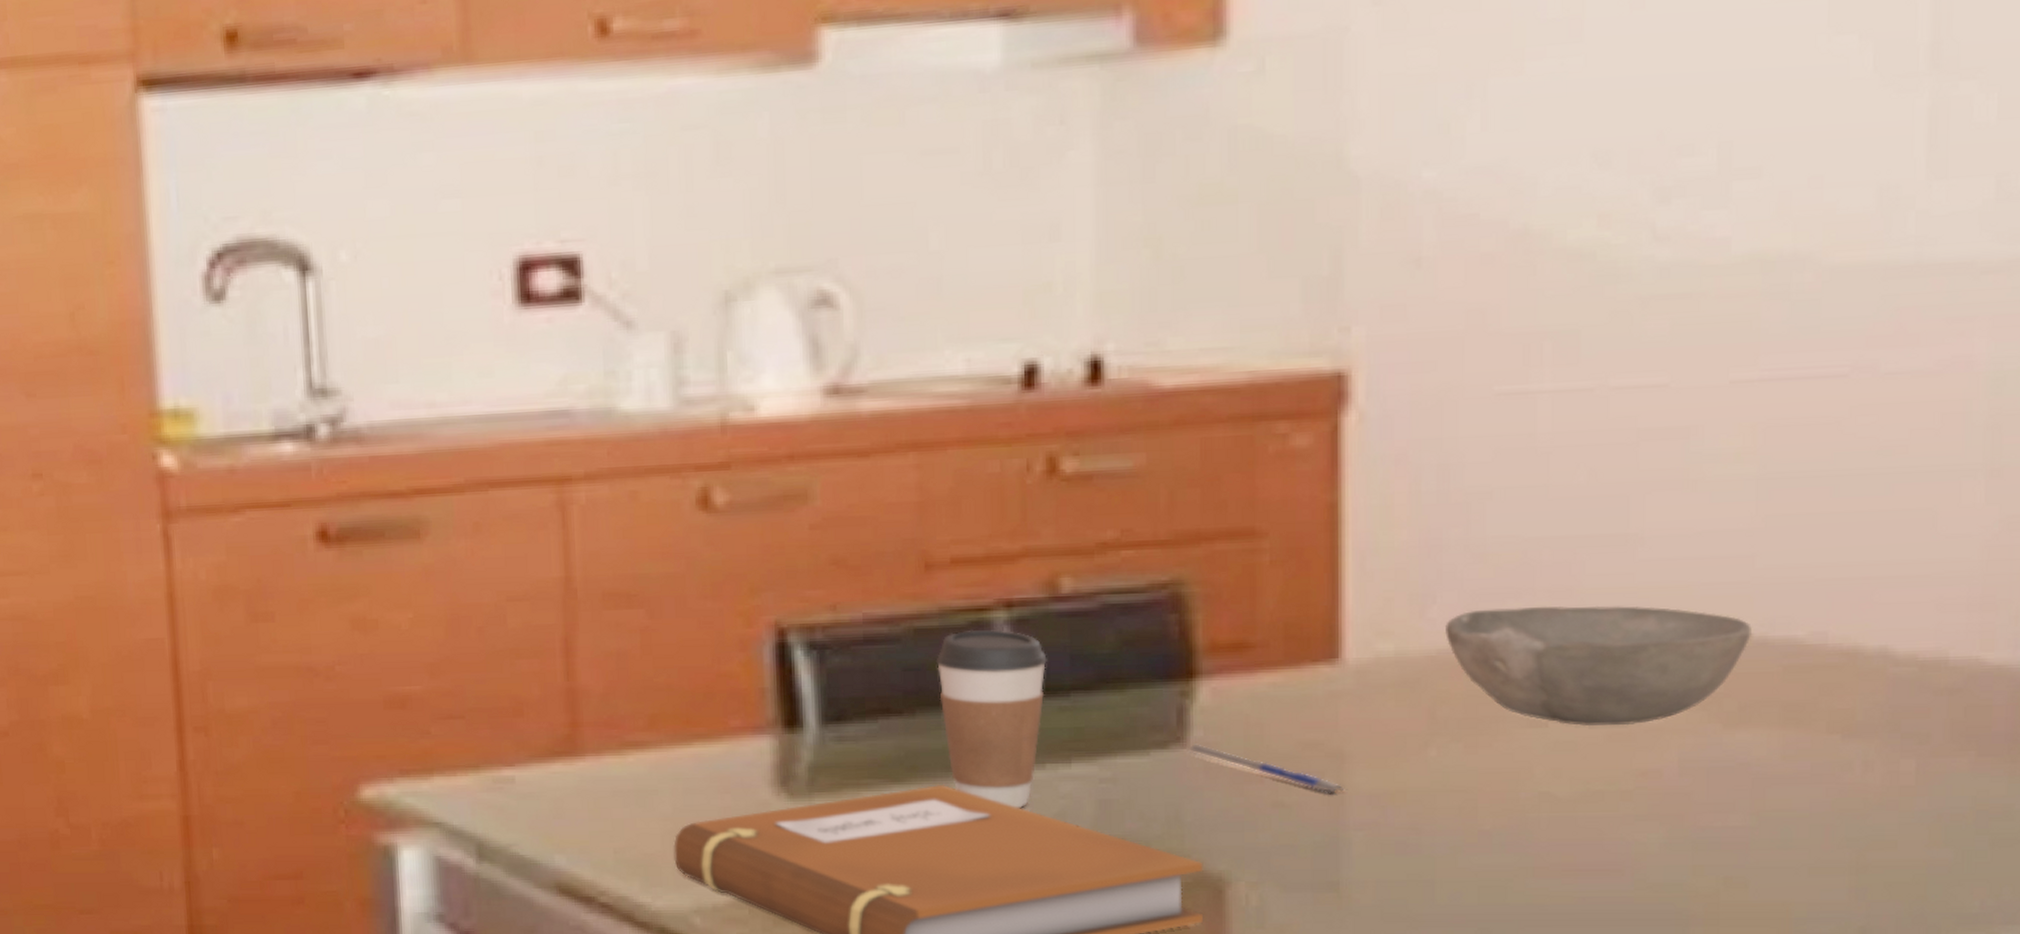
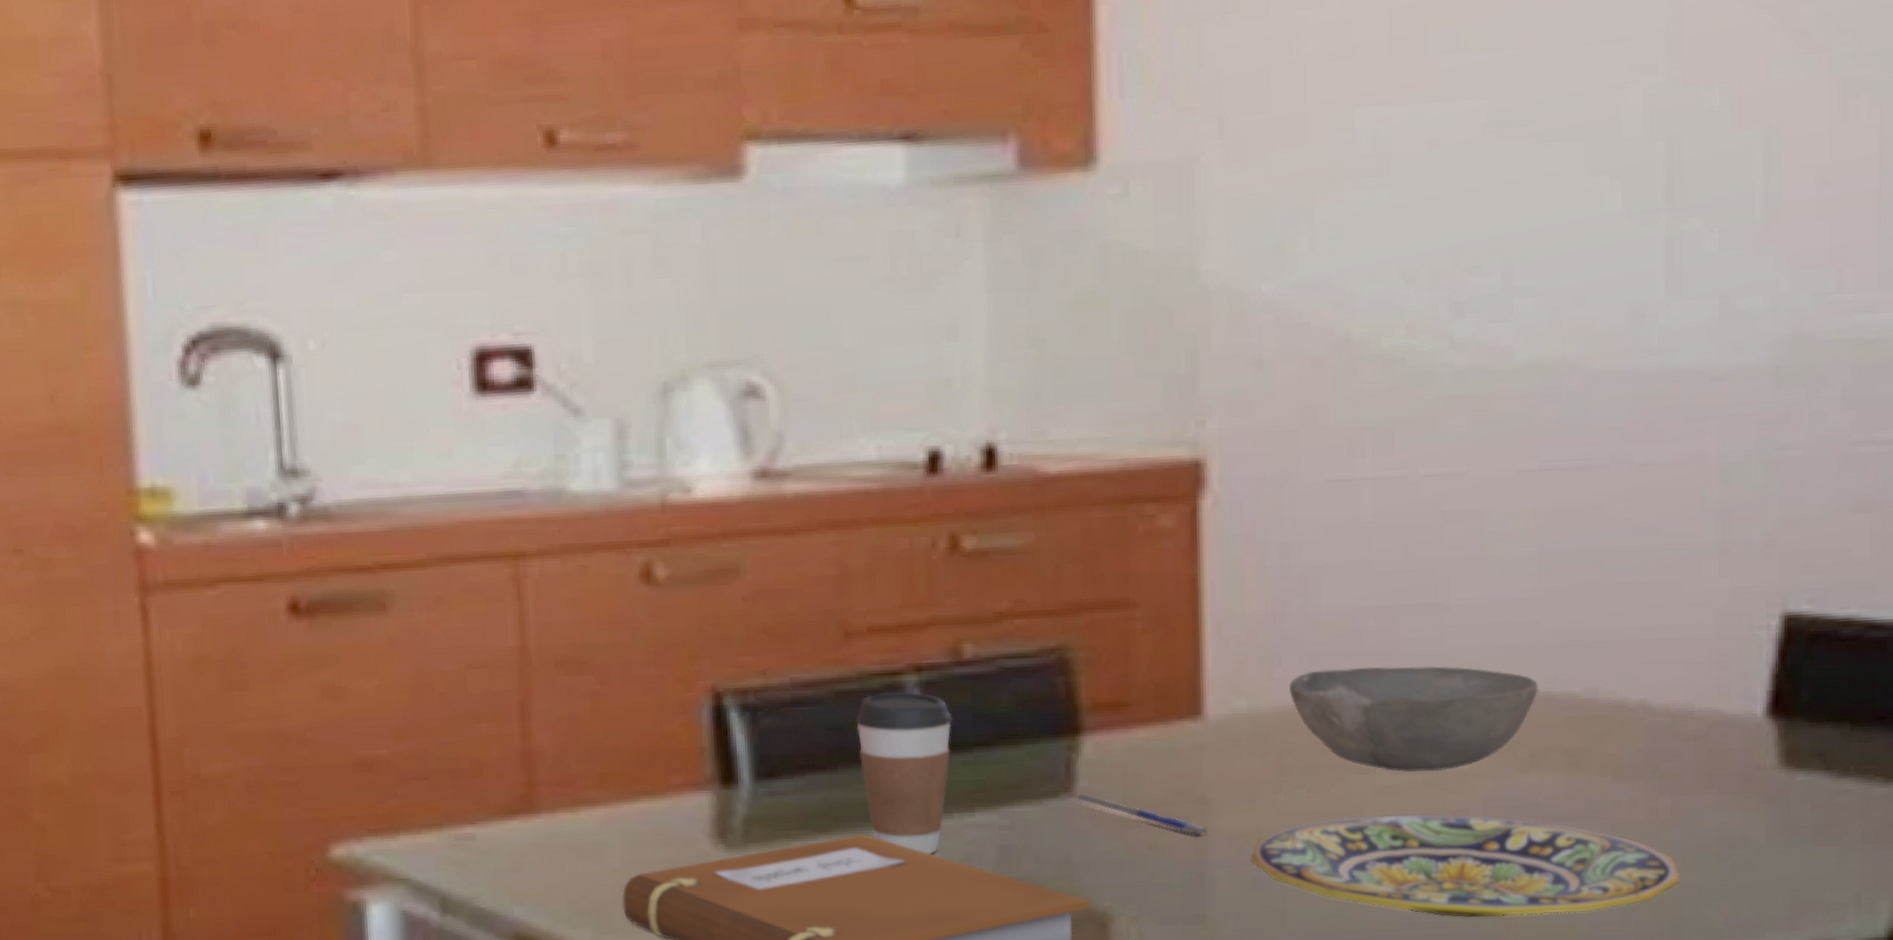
plate: none [1395,773,1925,893] -> present [1251,813,1680,917]

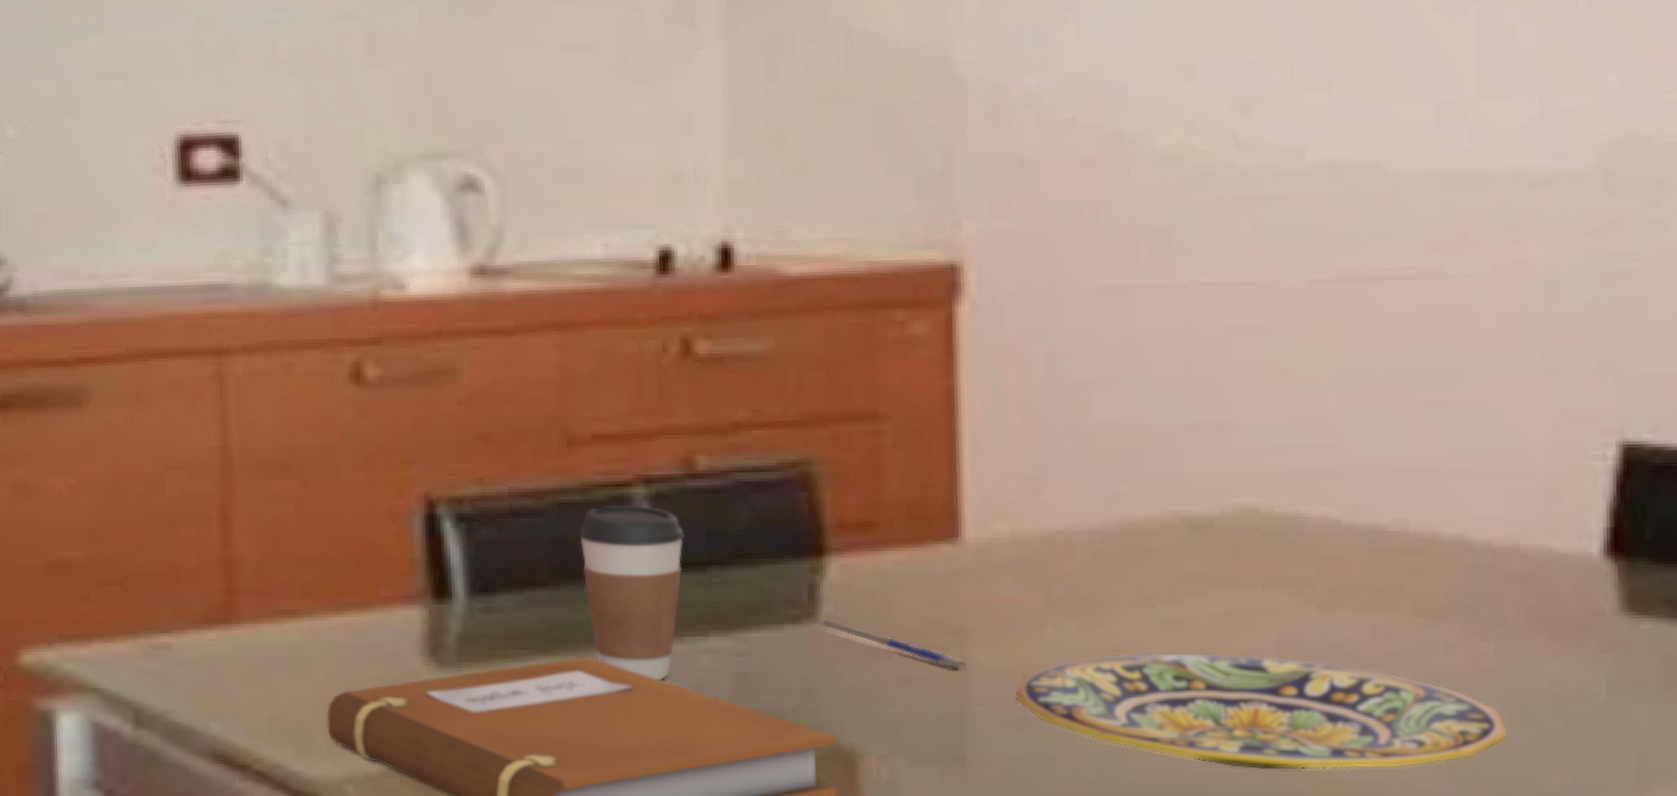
bowl: present [1289,666,1538,773] -> none [1057,490,1339,607]

